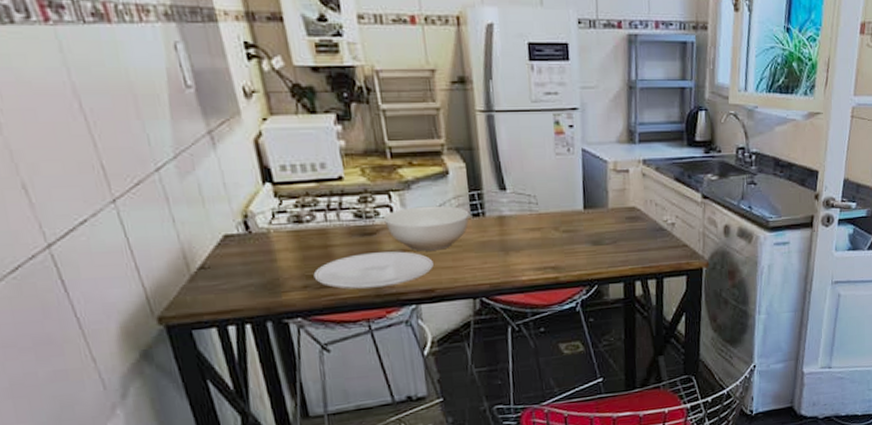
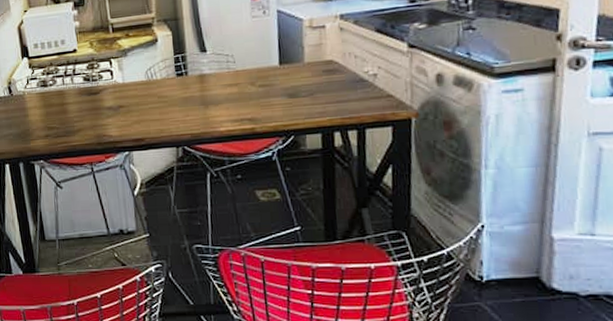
plate: present [313,251,434,290] -> none [53,107,144,138]
bowl: present [384,205,469,251] -> none [106,68,174,107]

